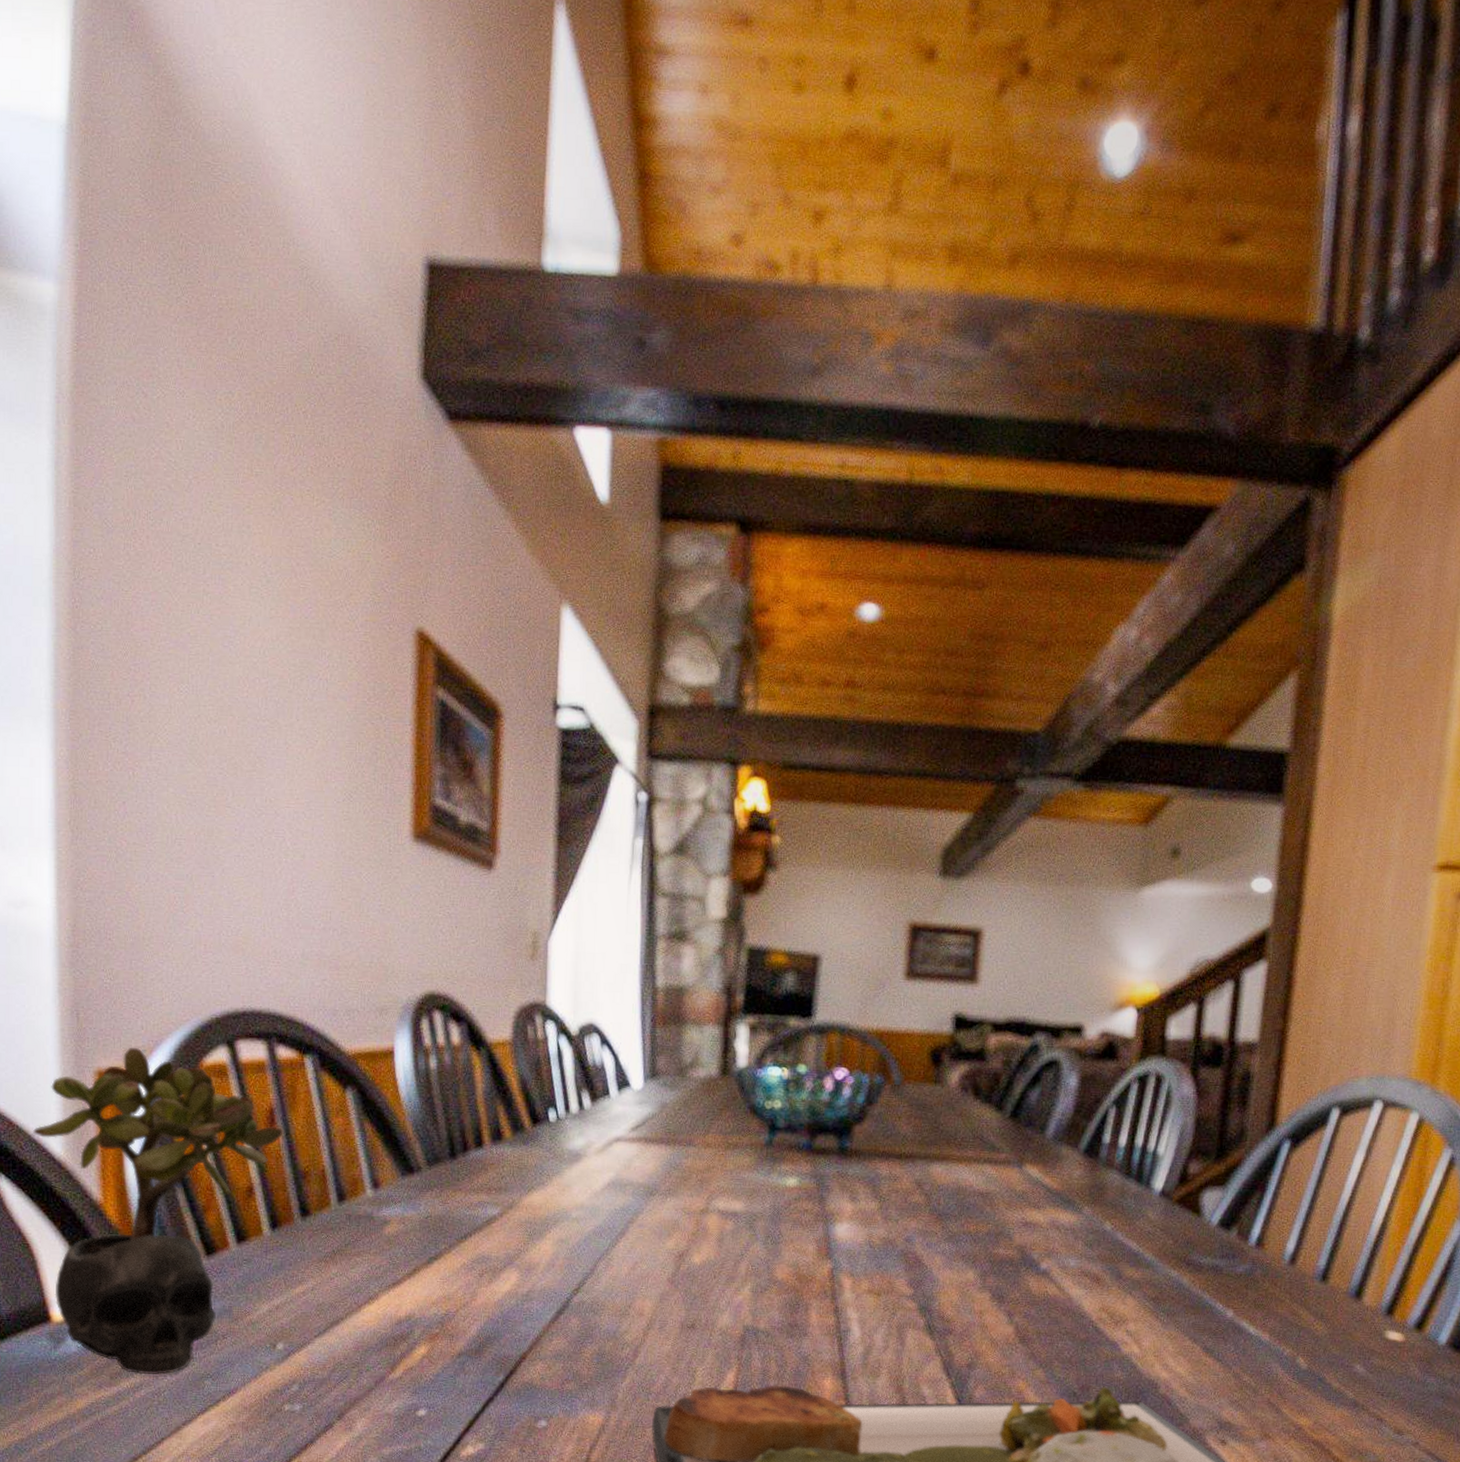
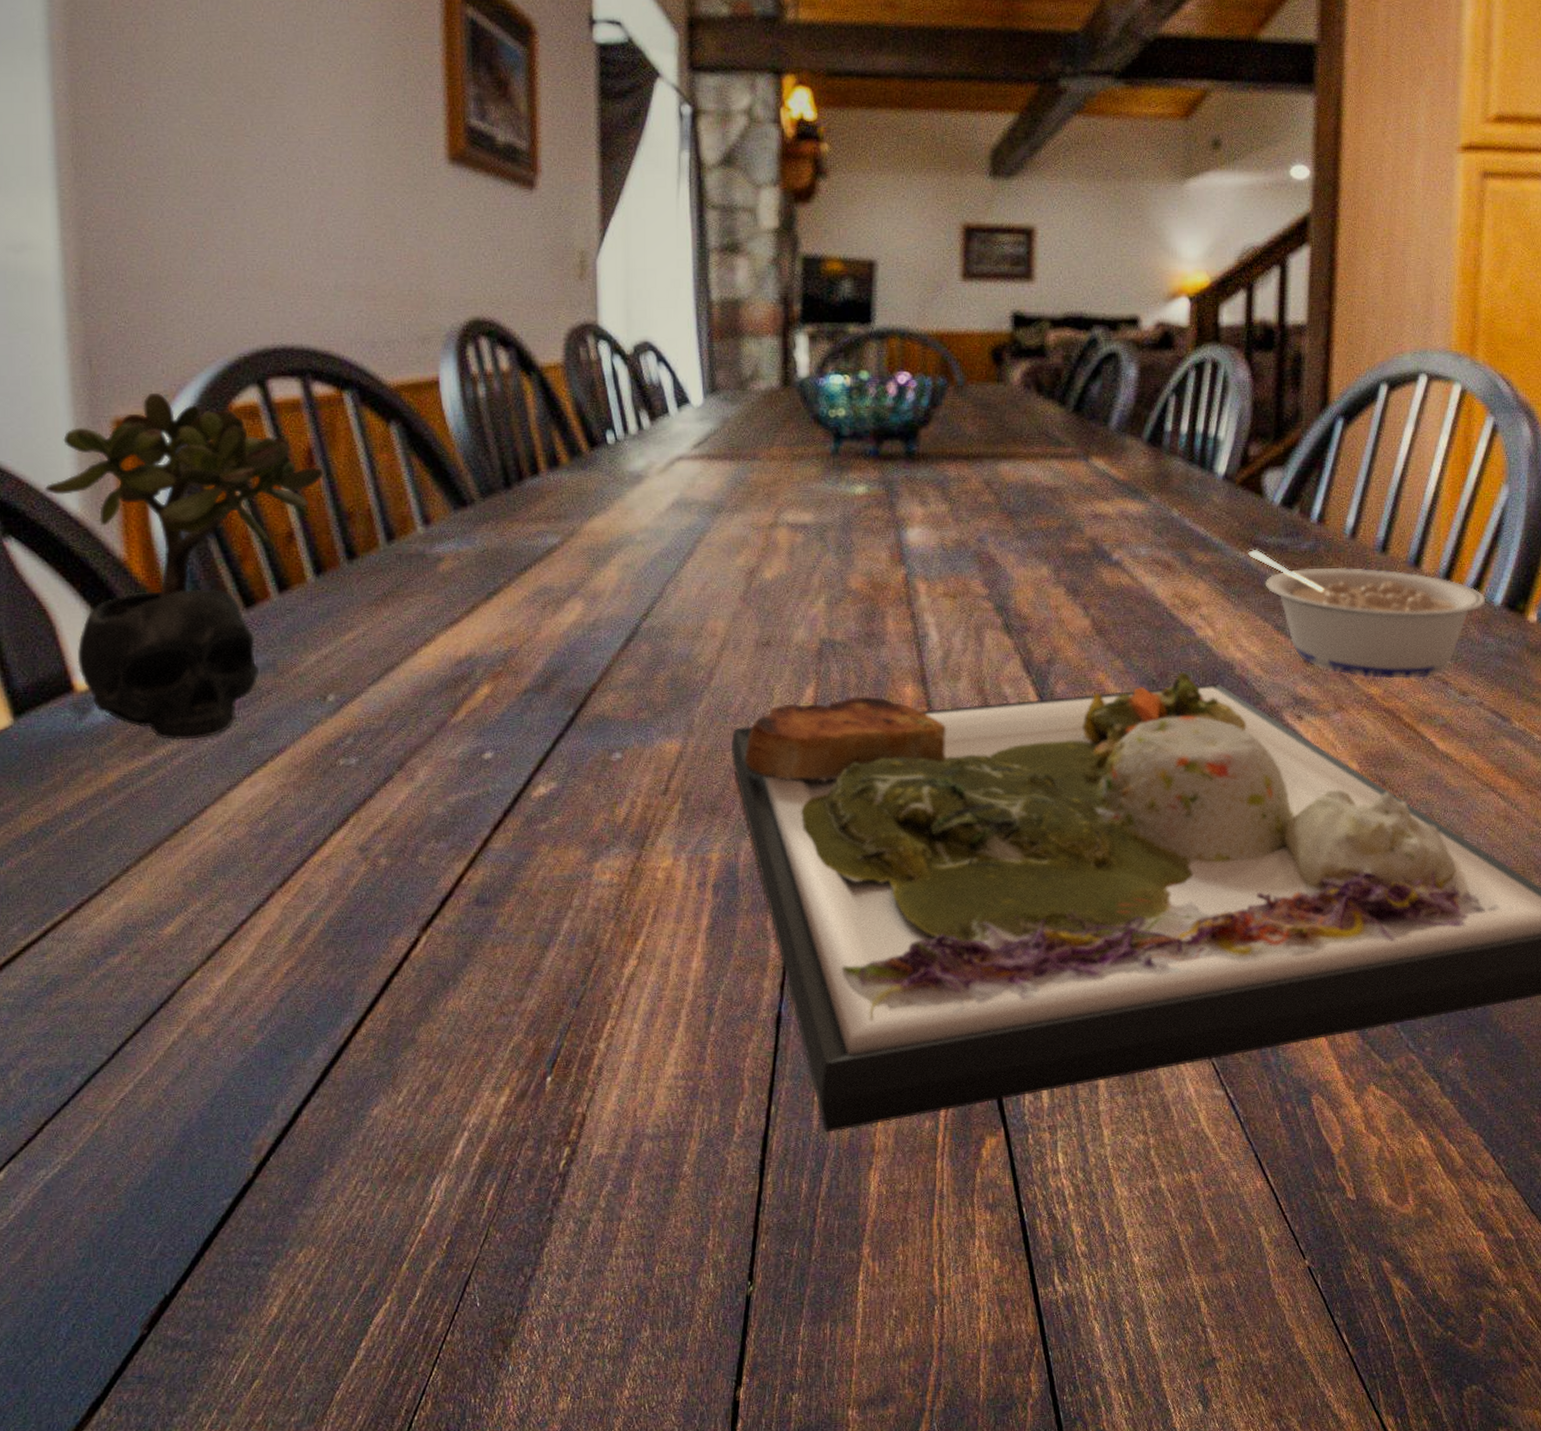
legume: none [1180,1268,1430,1413] -> present [1248,549,1486,679]

